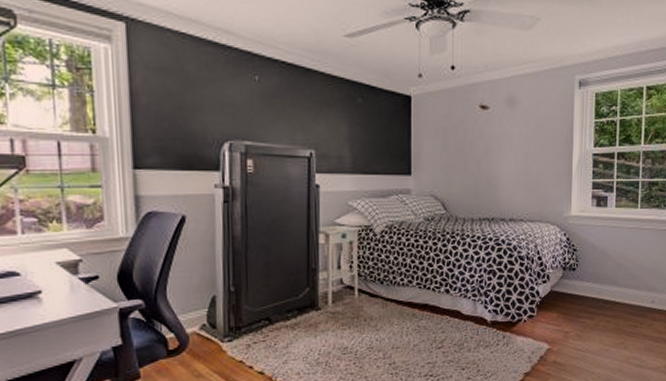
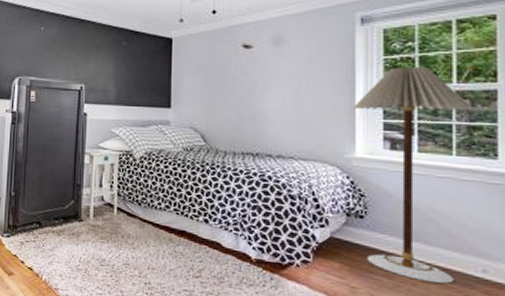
floor lamp: none [570,129,654,317] -> present [352,66,475,284]

